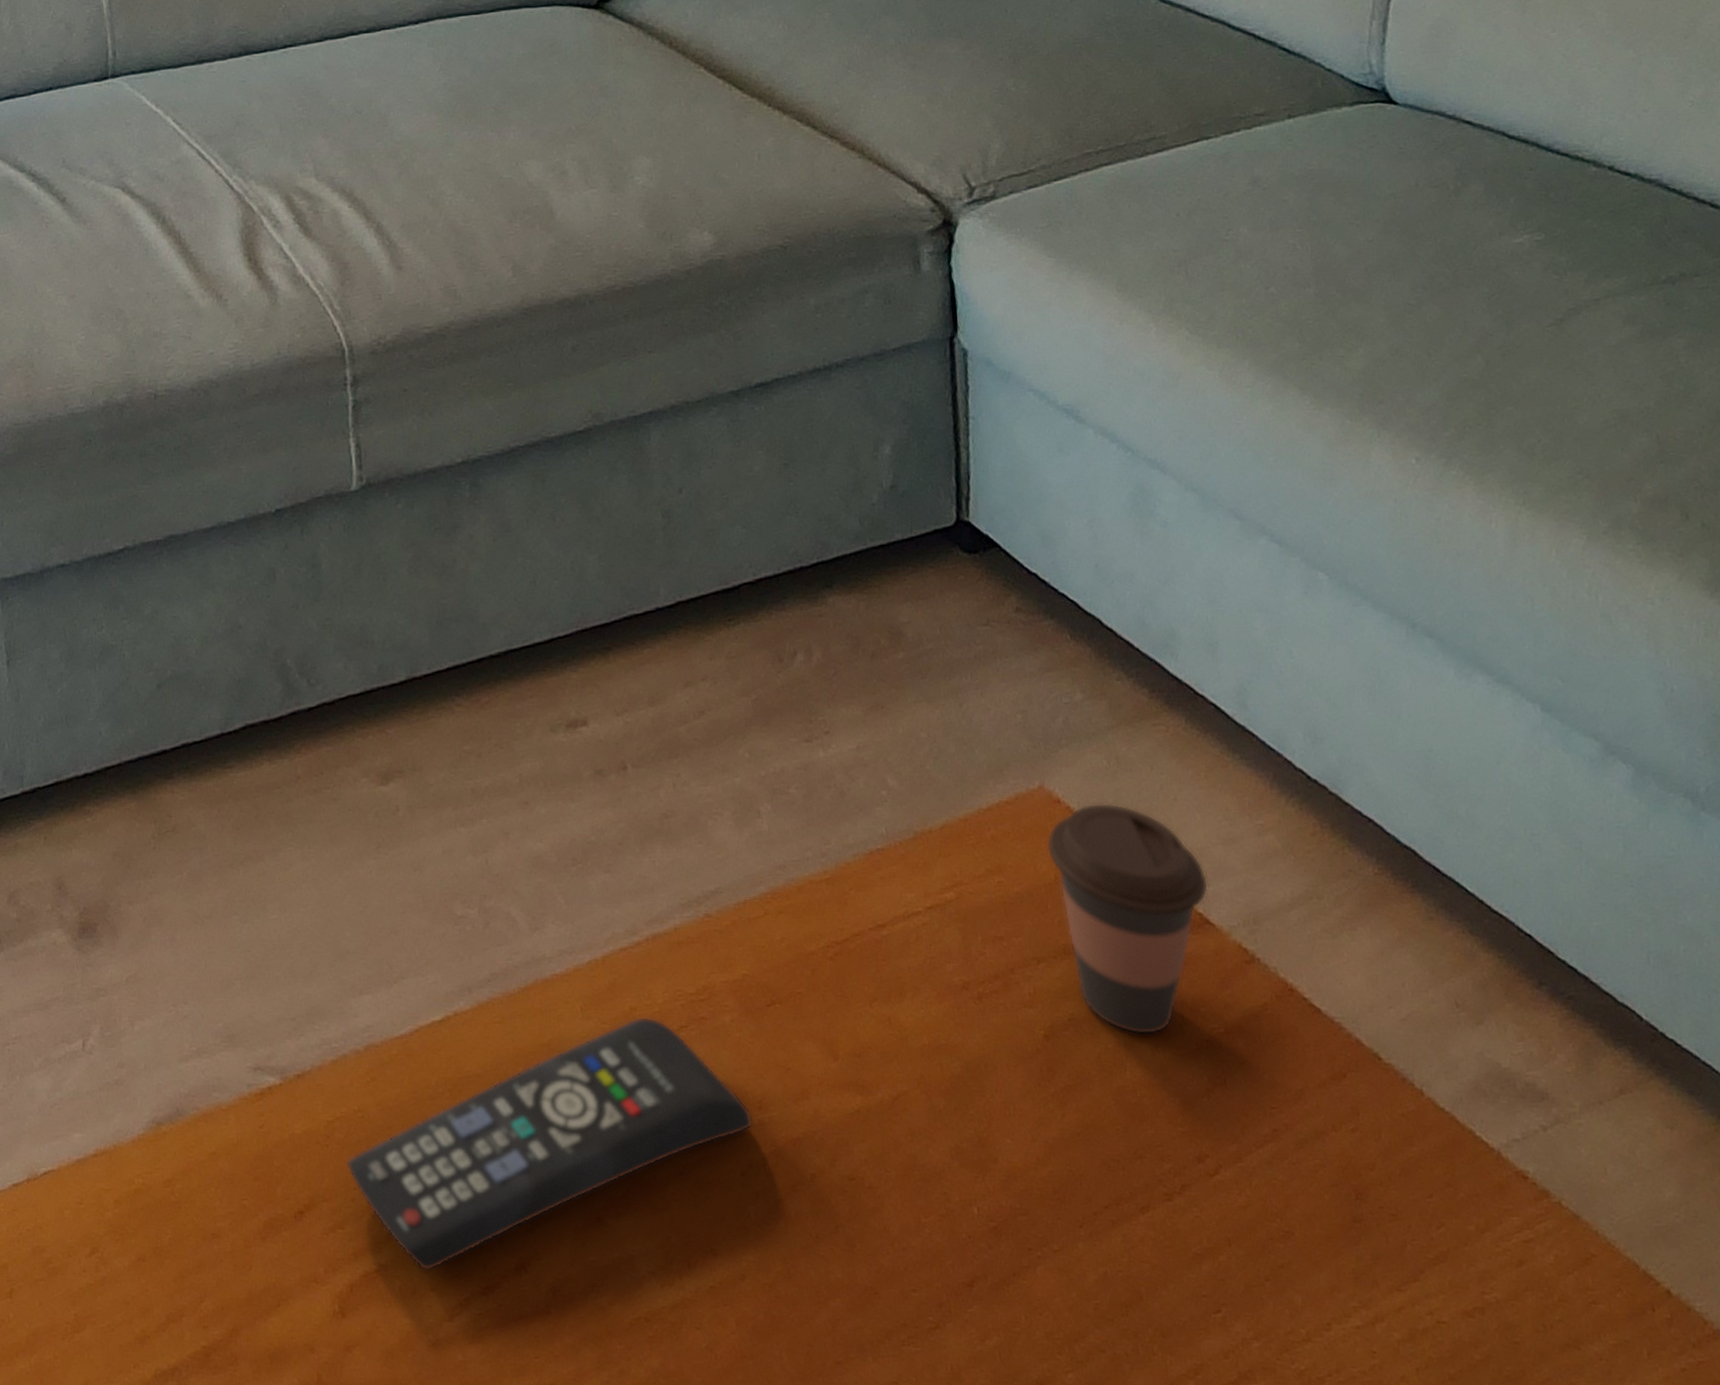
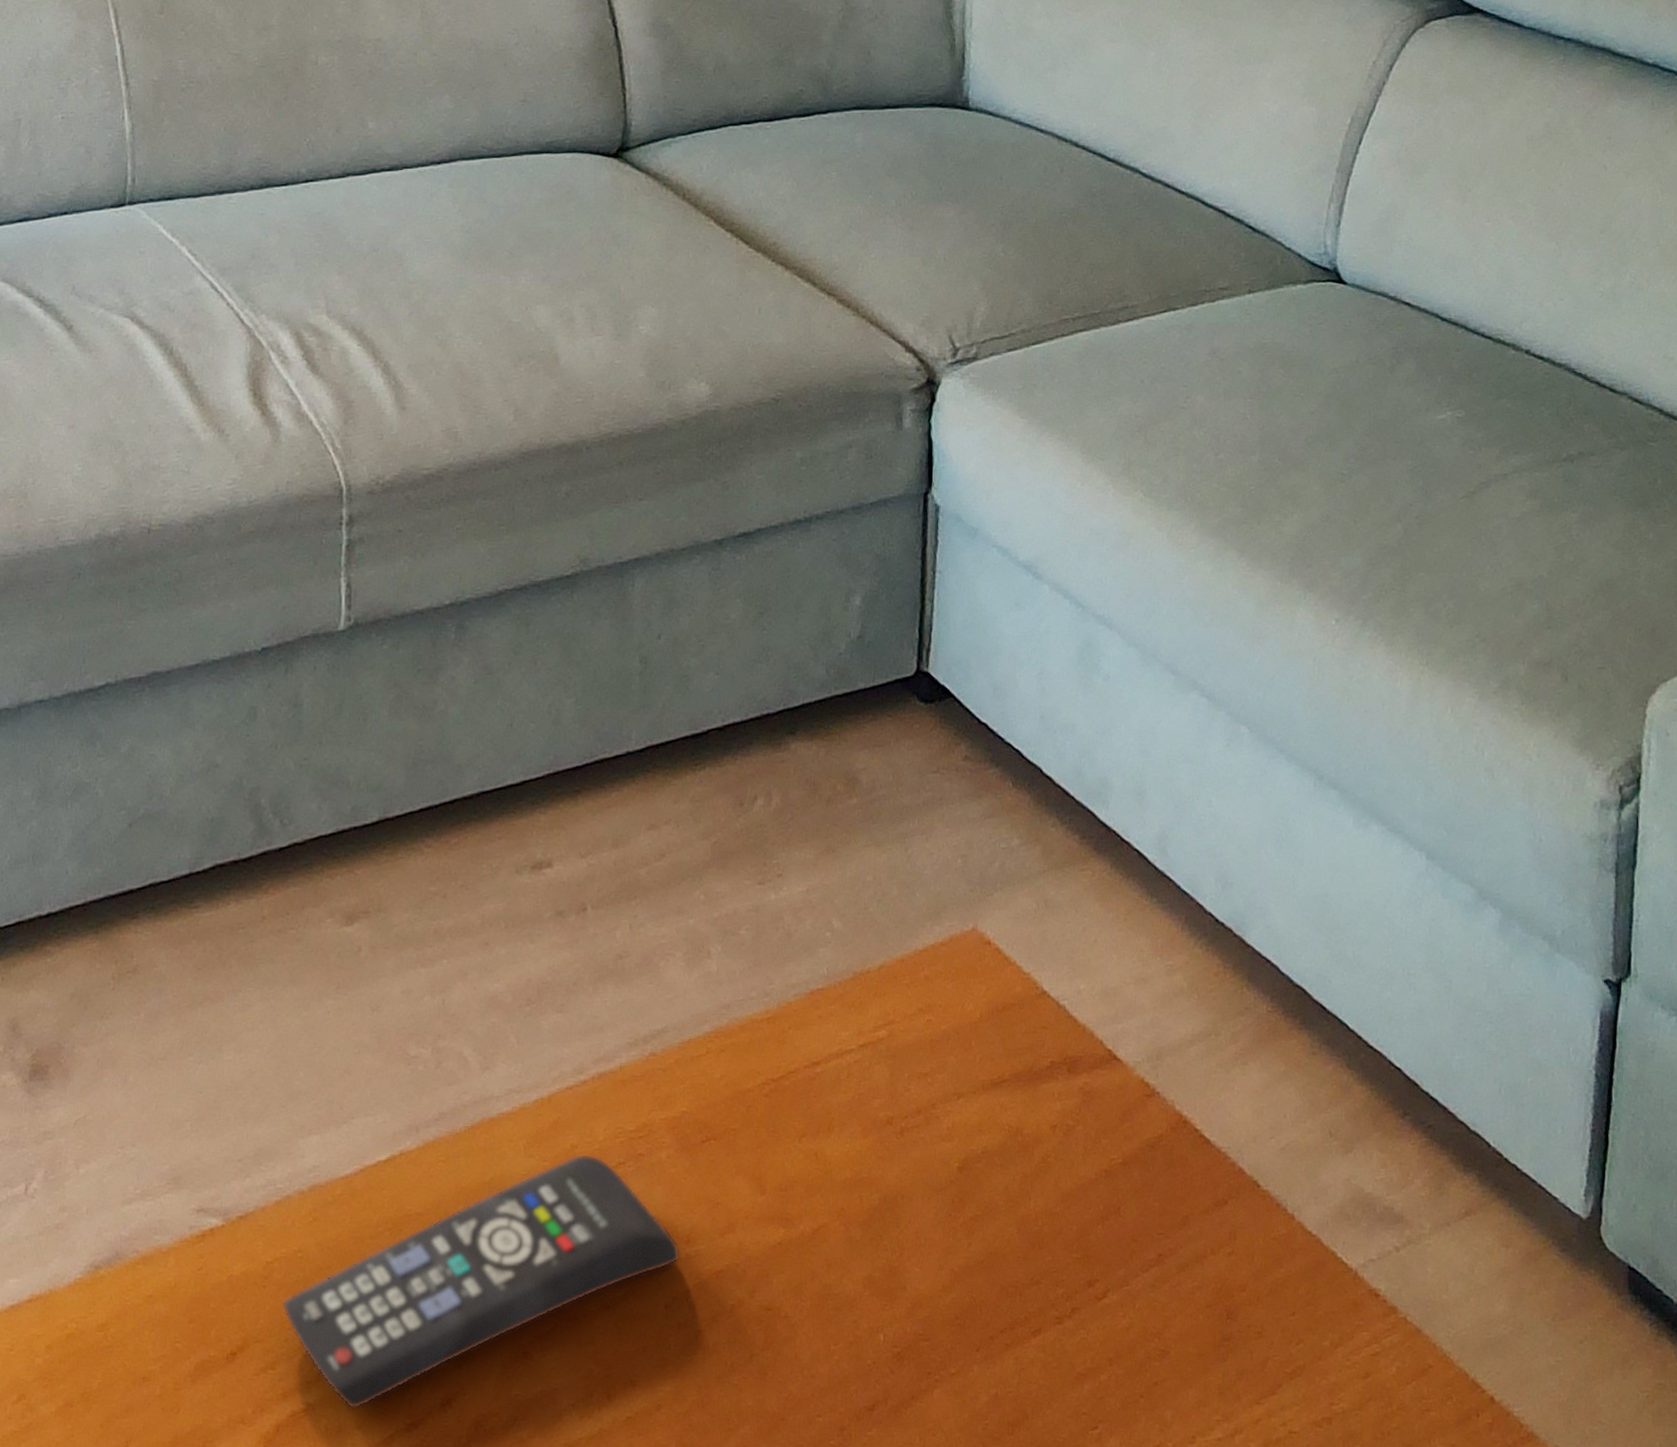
coffee cup: present [1046,802,1209,1035] -> none [974,944,1119,1166]

